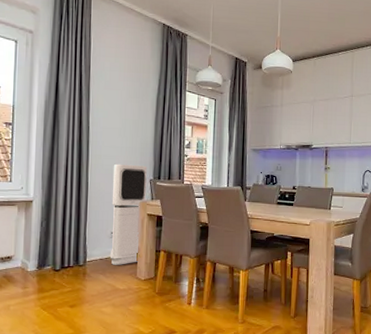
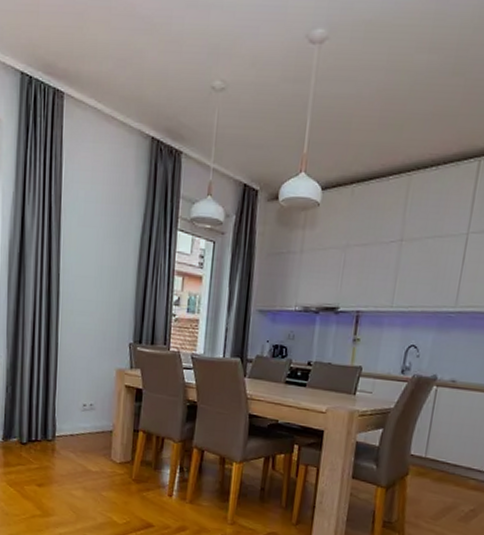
air purifier: present [109,163,147,265] -> none [81,321,126,444]

